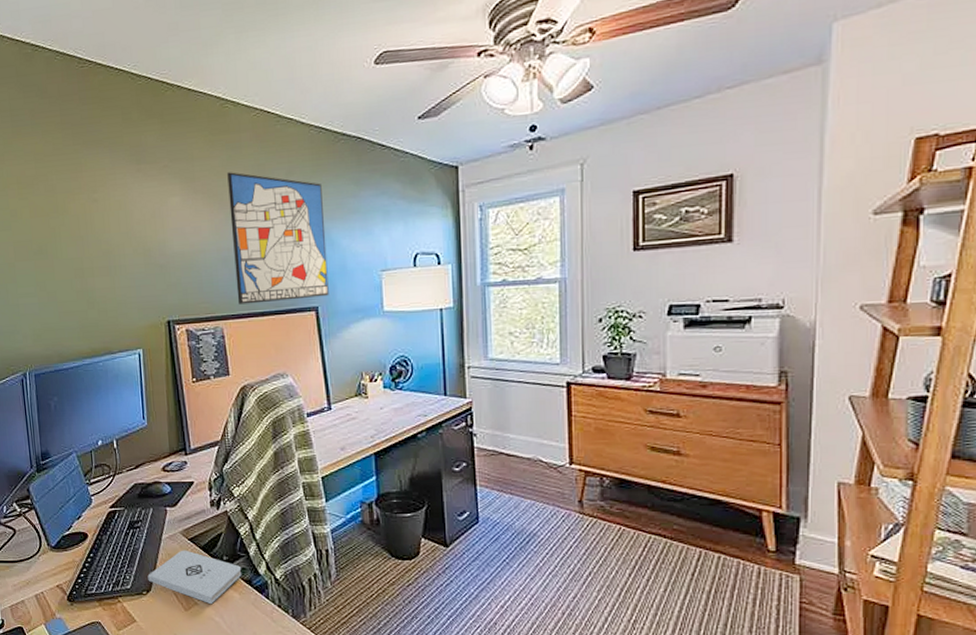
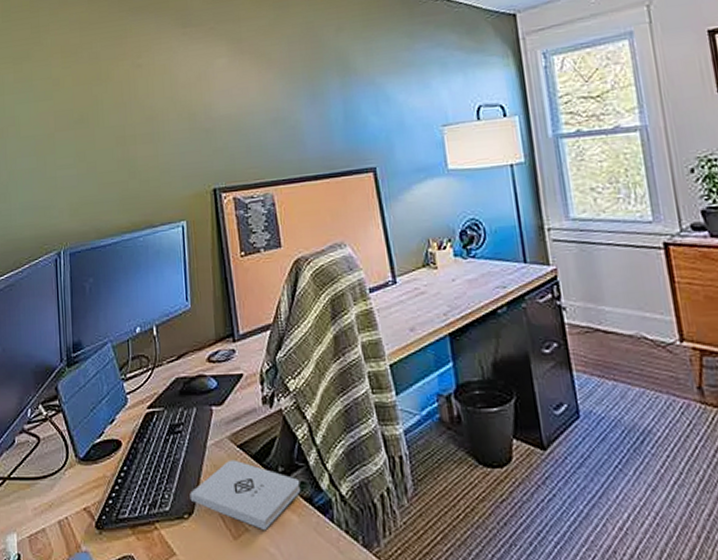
wall art: present [227,172,329,305] -> none [275,31,387,168]

